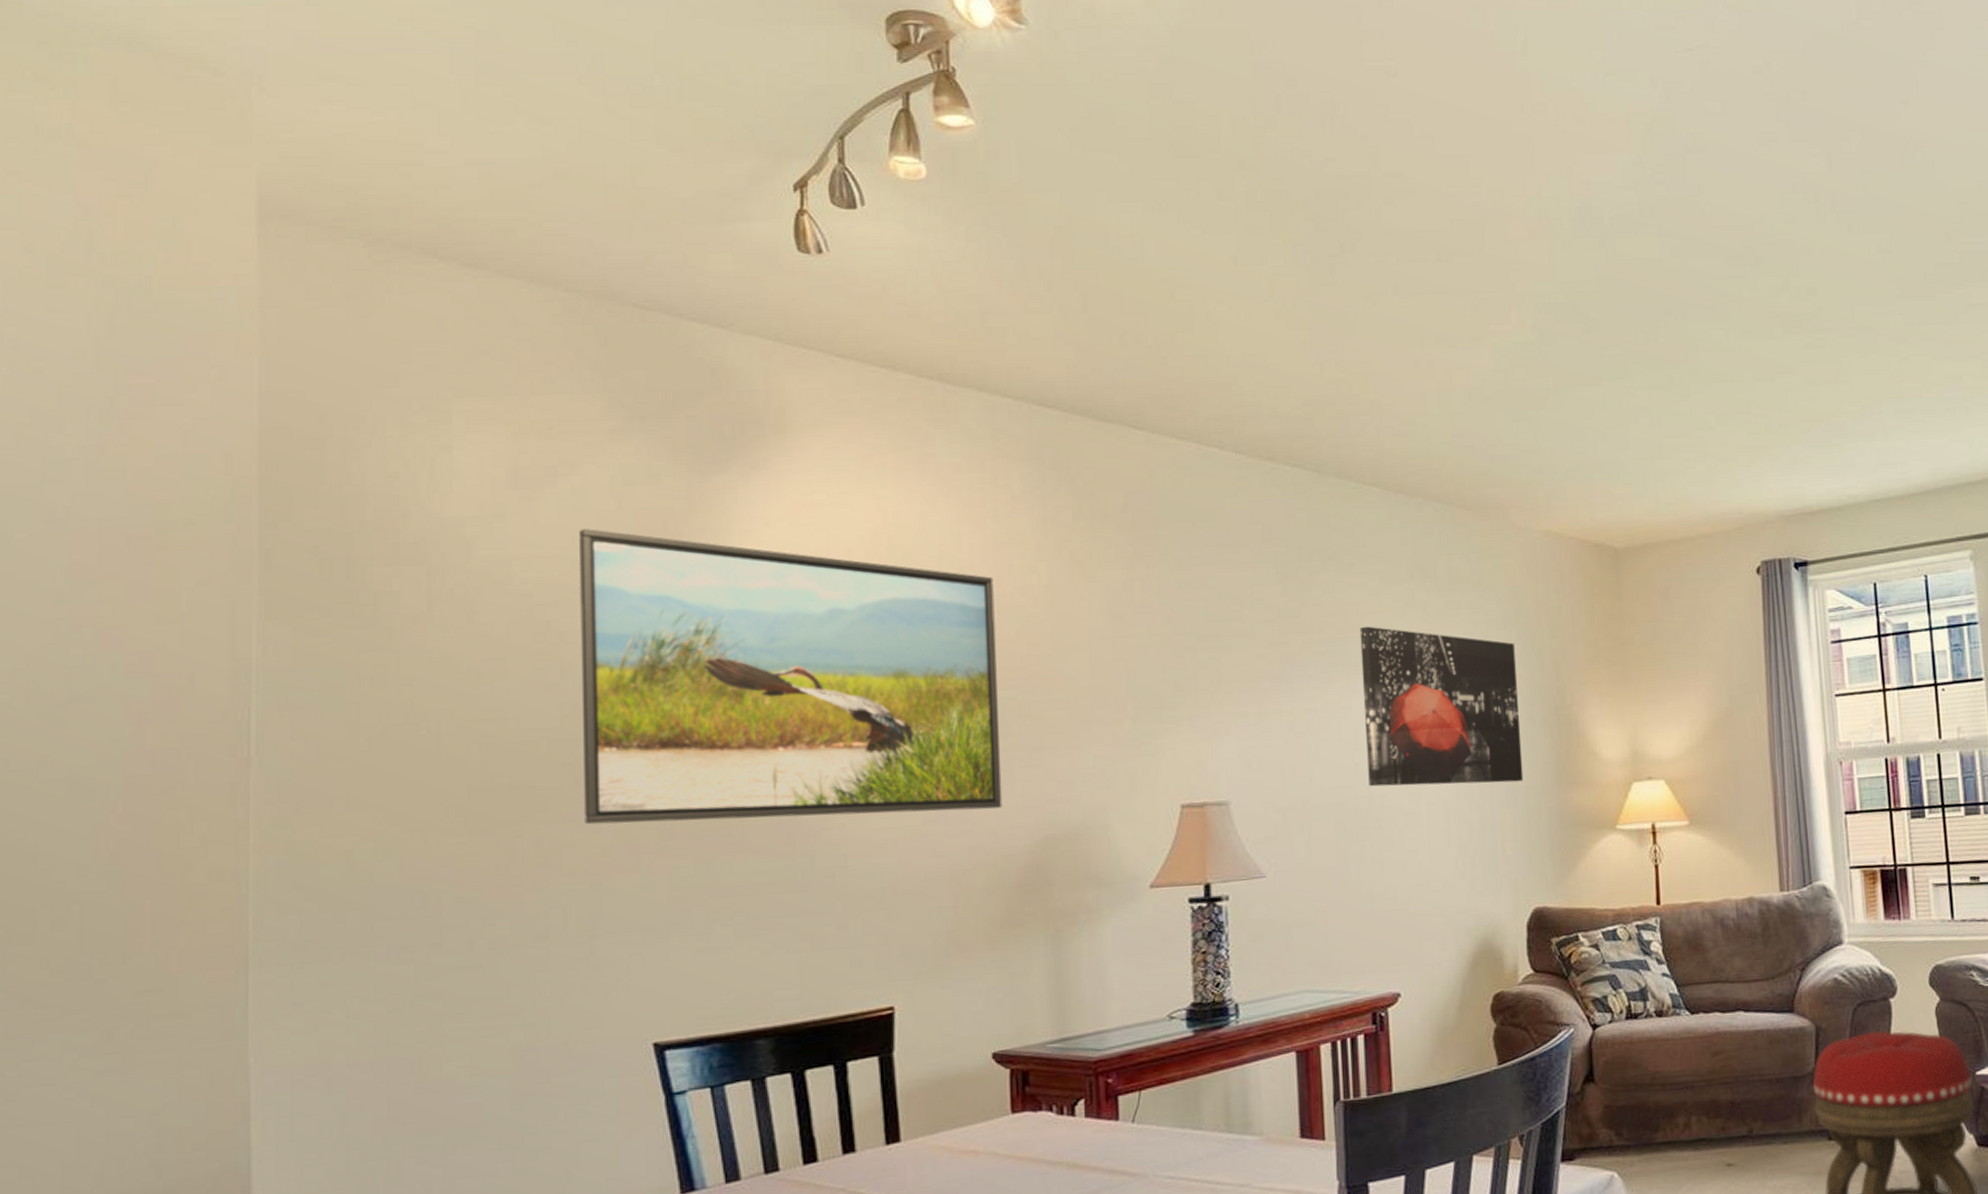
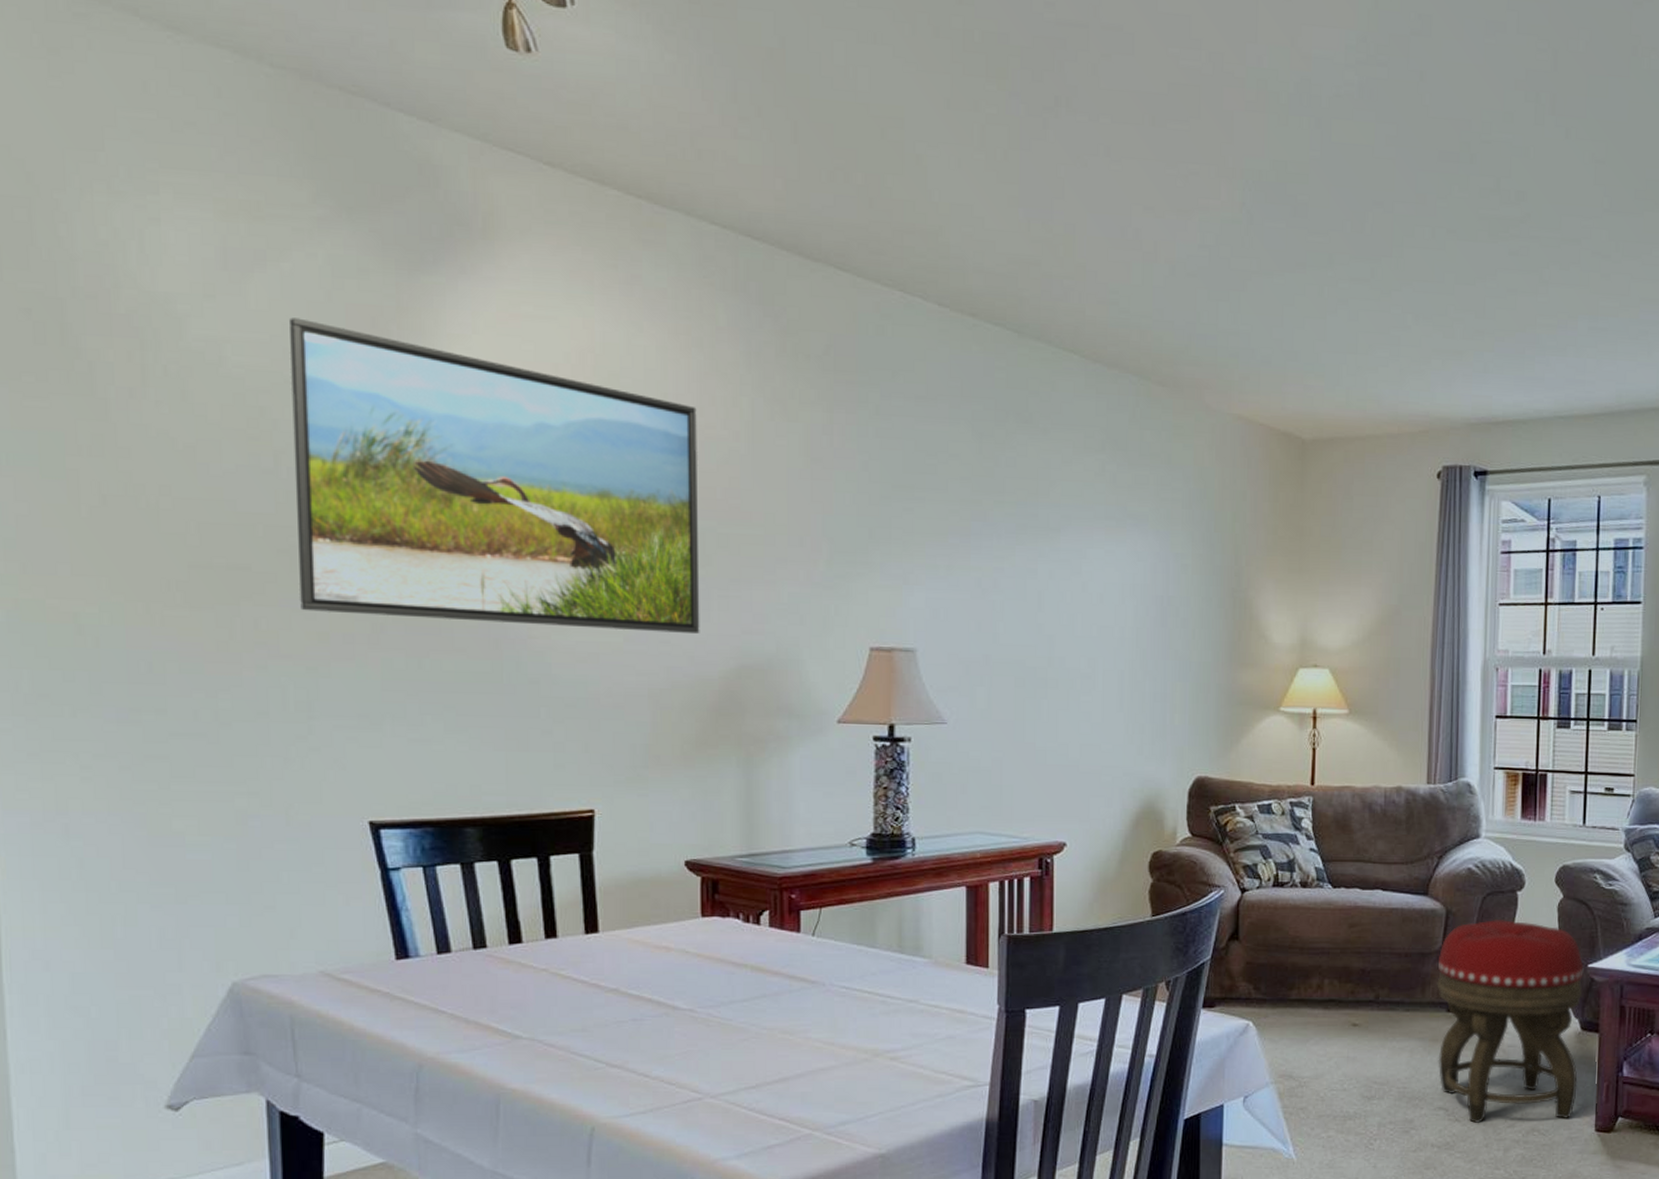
wall art: present [1359,626,1524,787] -> none [1049,492,1198,657]

